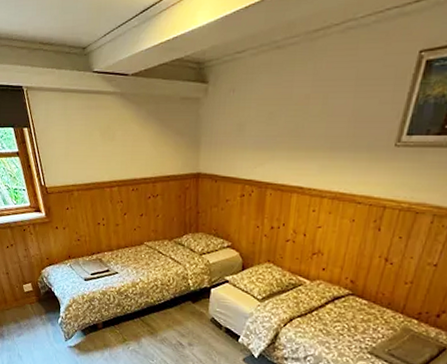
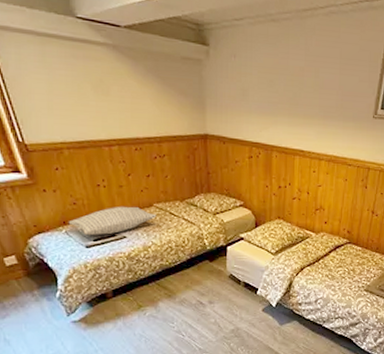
pillow: none [72,243,146,270] -> present [68,206,157,235]

